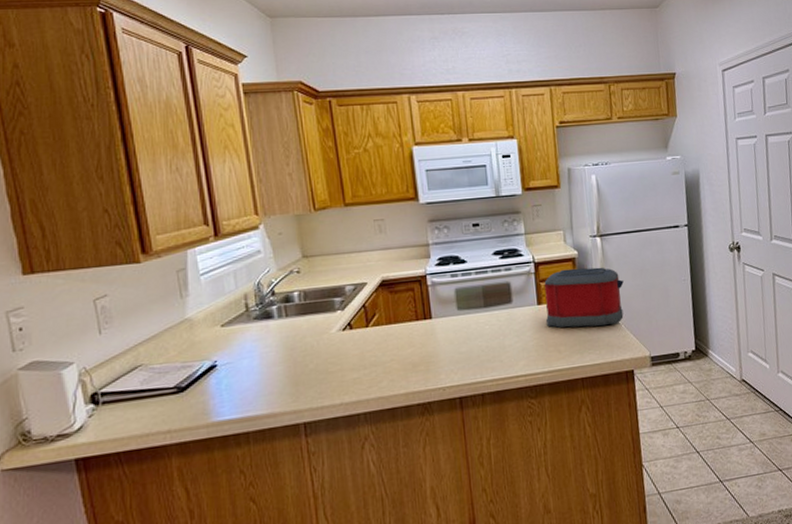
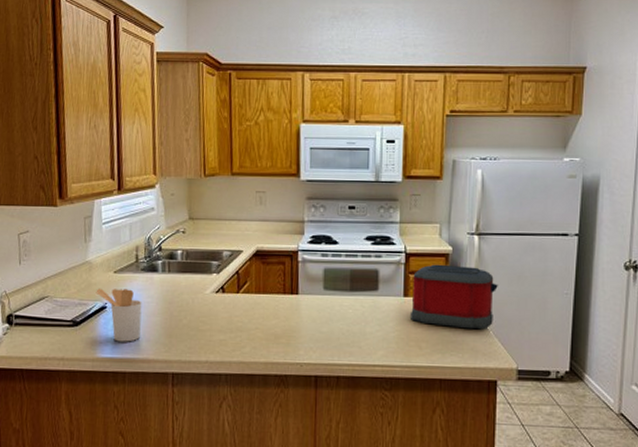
utensil holder: none [201,341,261,401] -> present [96,288,142,342]

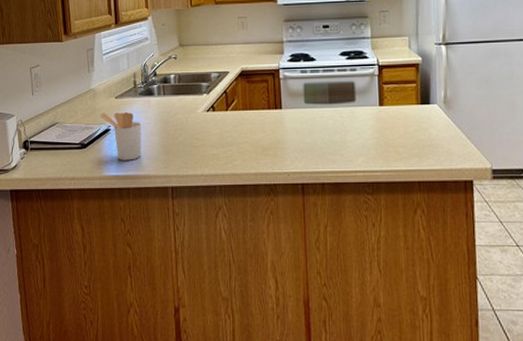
toaster: present [411,264,498,329] -> none [387,74,467,133]

